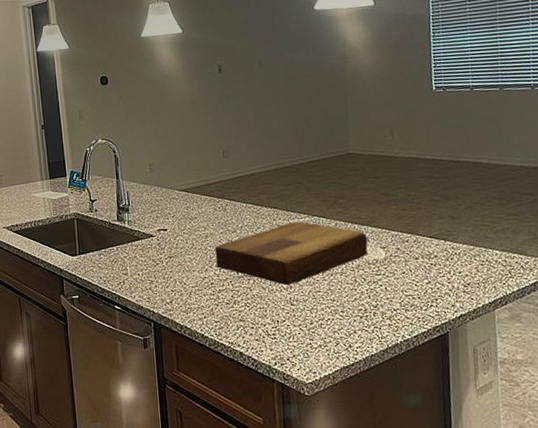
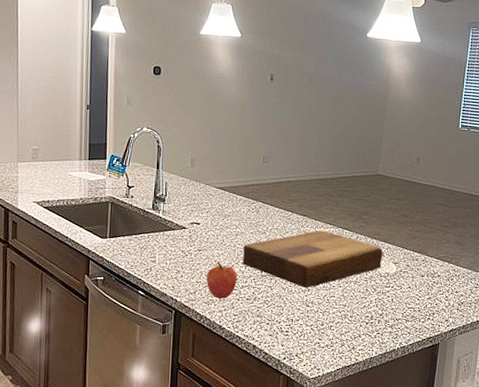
apple: none [180,267,214,306] -> present [206,261,237,299]

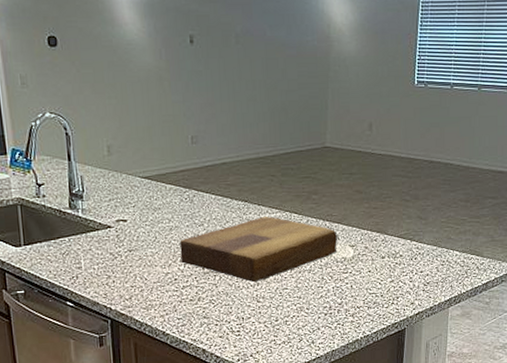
apple: present [206,261,237,299] -> none [141,261,177,303]

